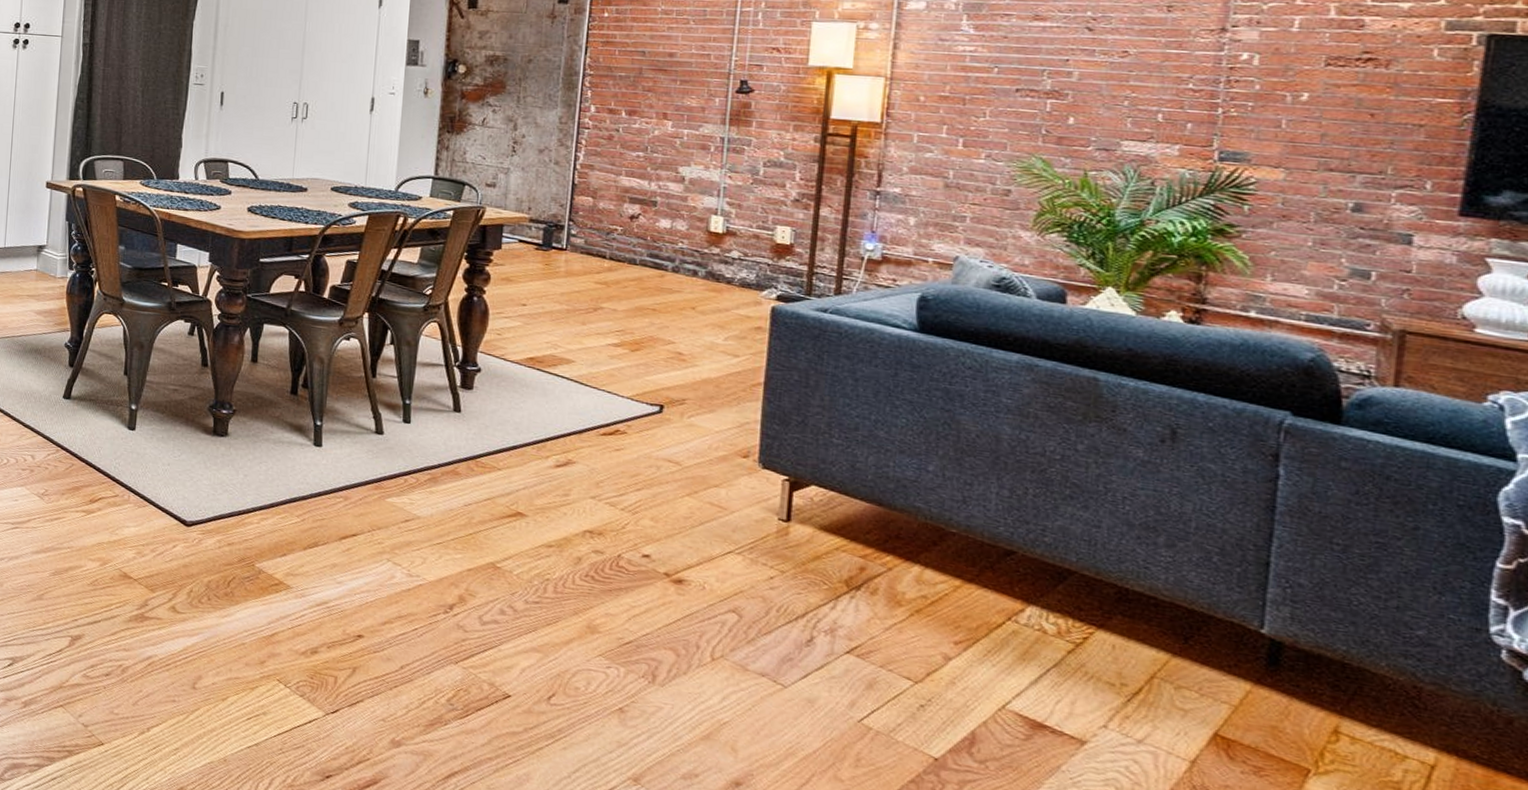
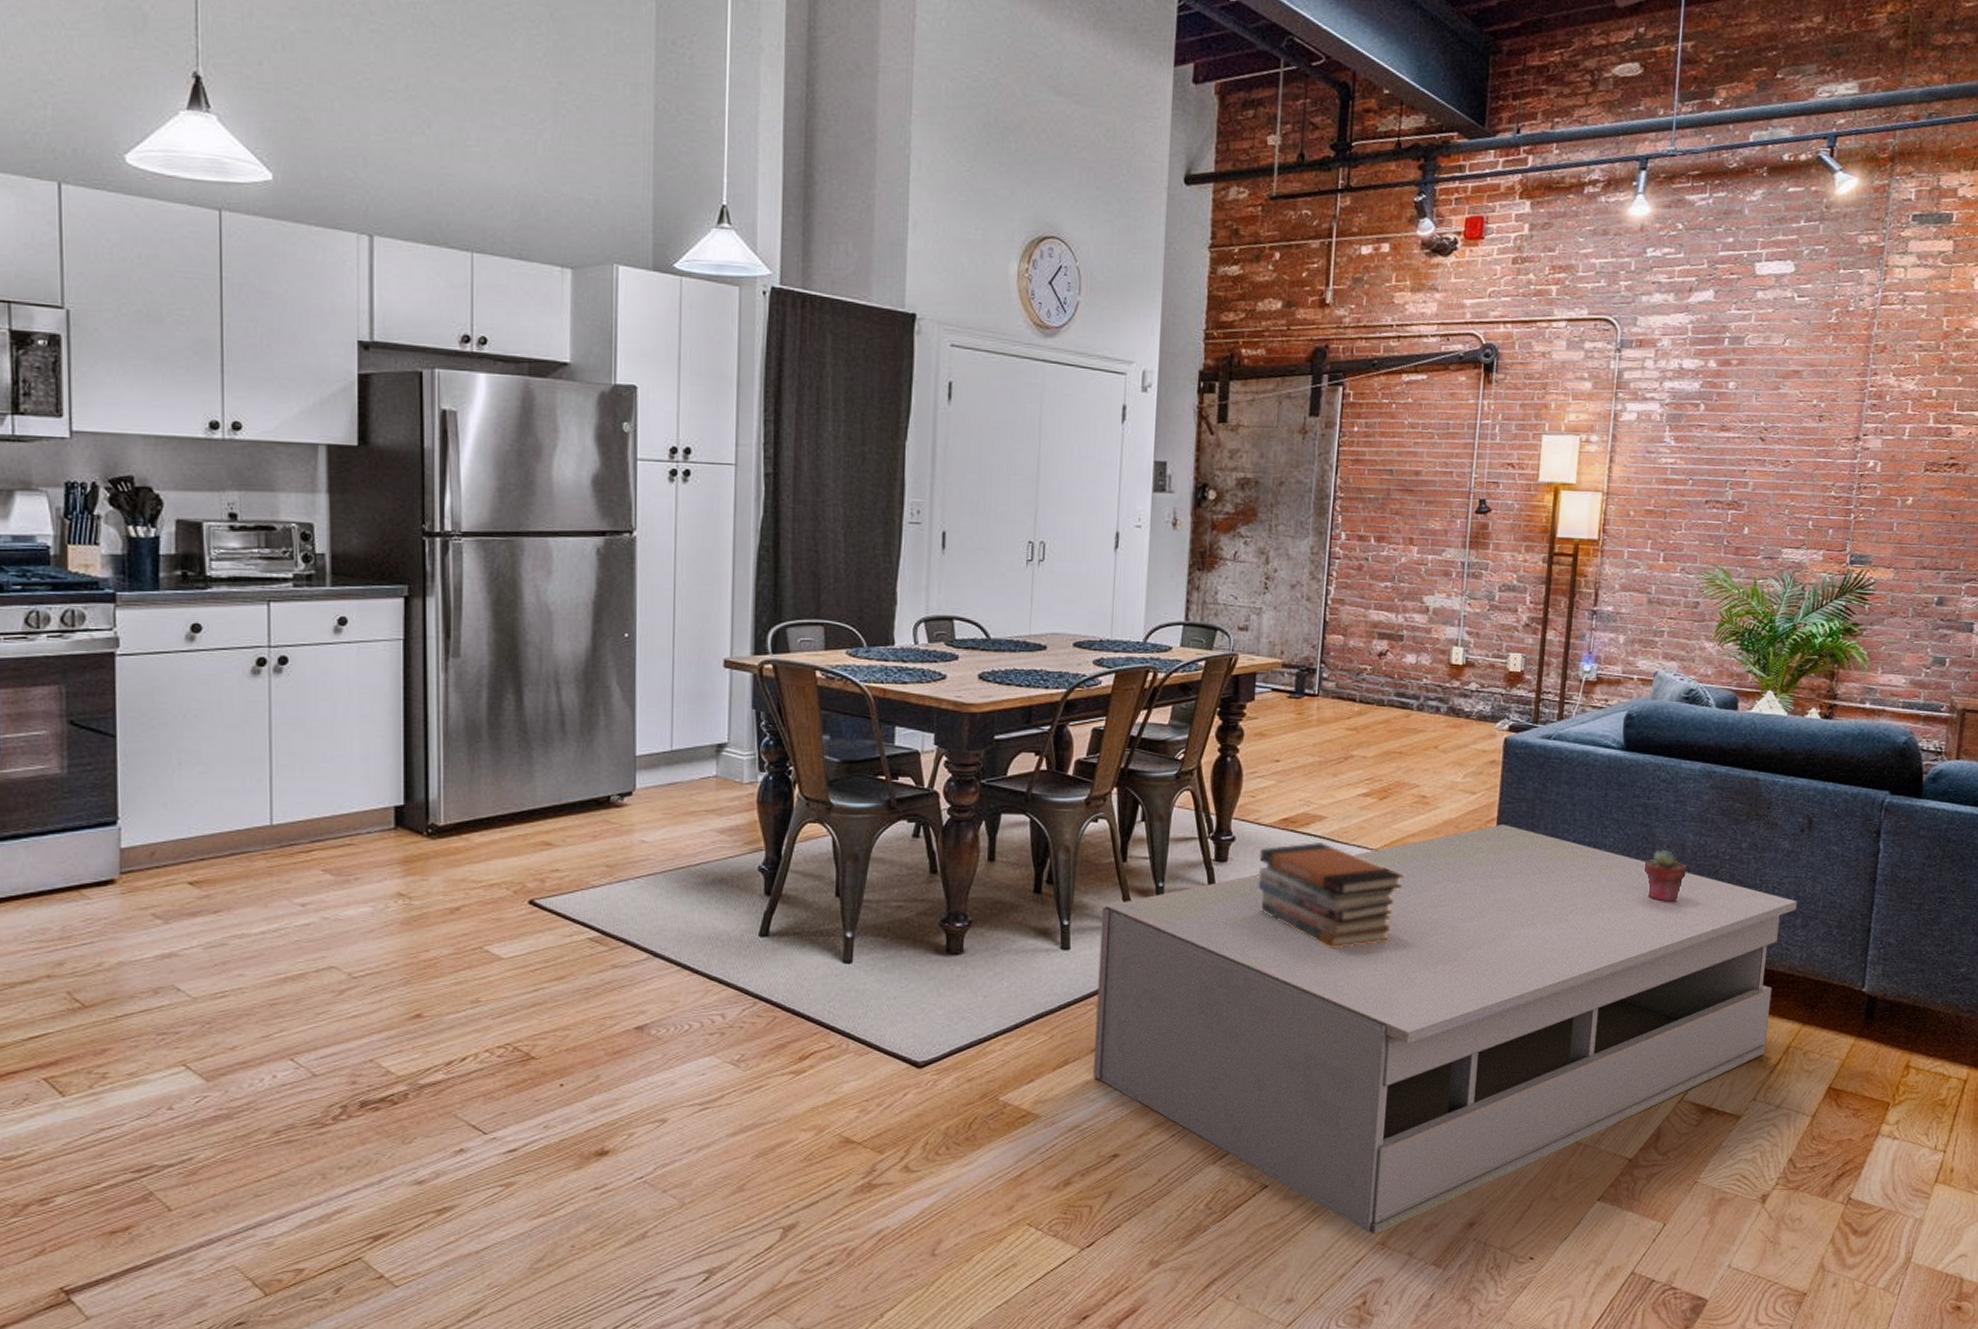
coffee table: none [341,389,1158,769] -> present [1093,823,1797,1234]
book stack: none [502,381,658,487] -> present [1257,843,1404,949]
potted succulent: none [946,438,1003,497] -> present [1644,850,1687,903]

